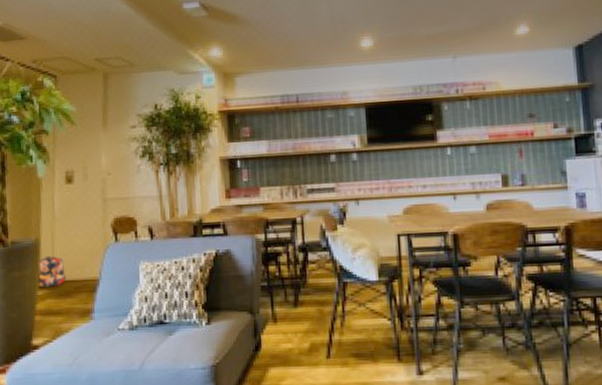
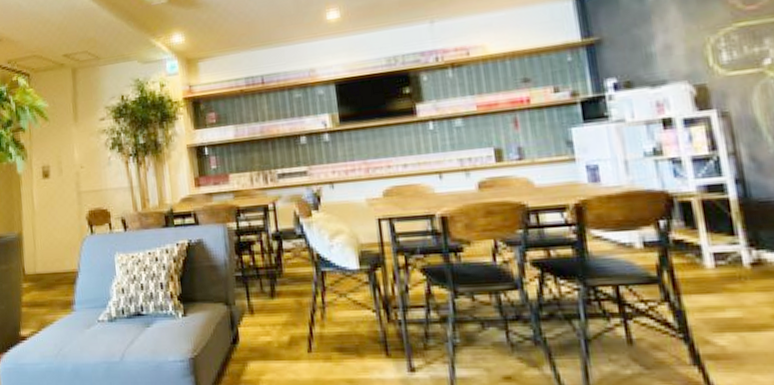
backpack: present [37,255,67,287] -> none [22,249,48,280]

